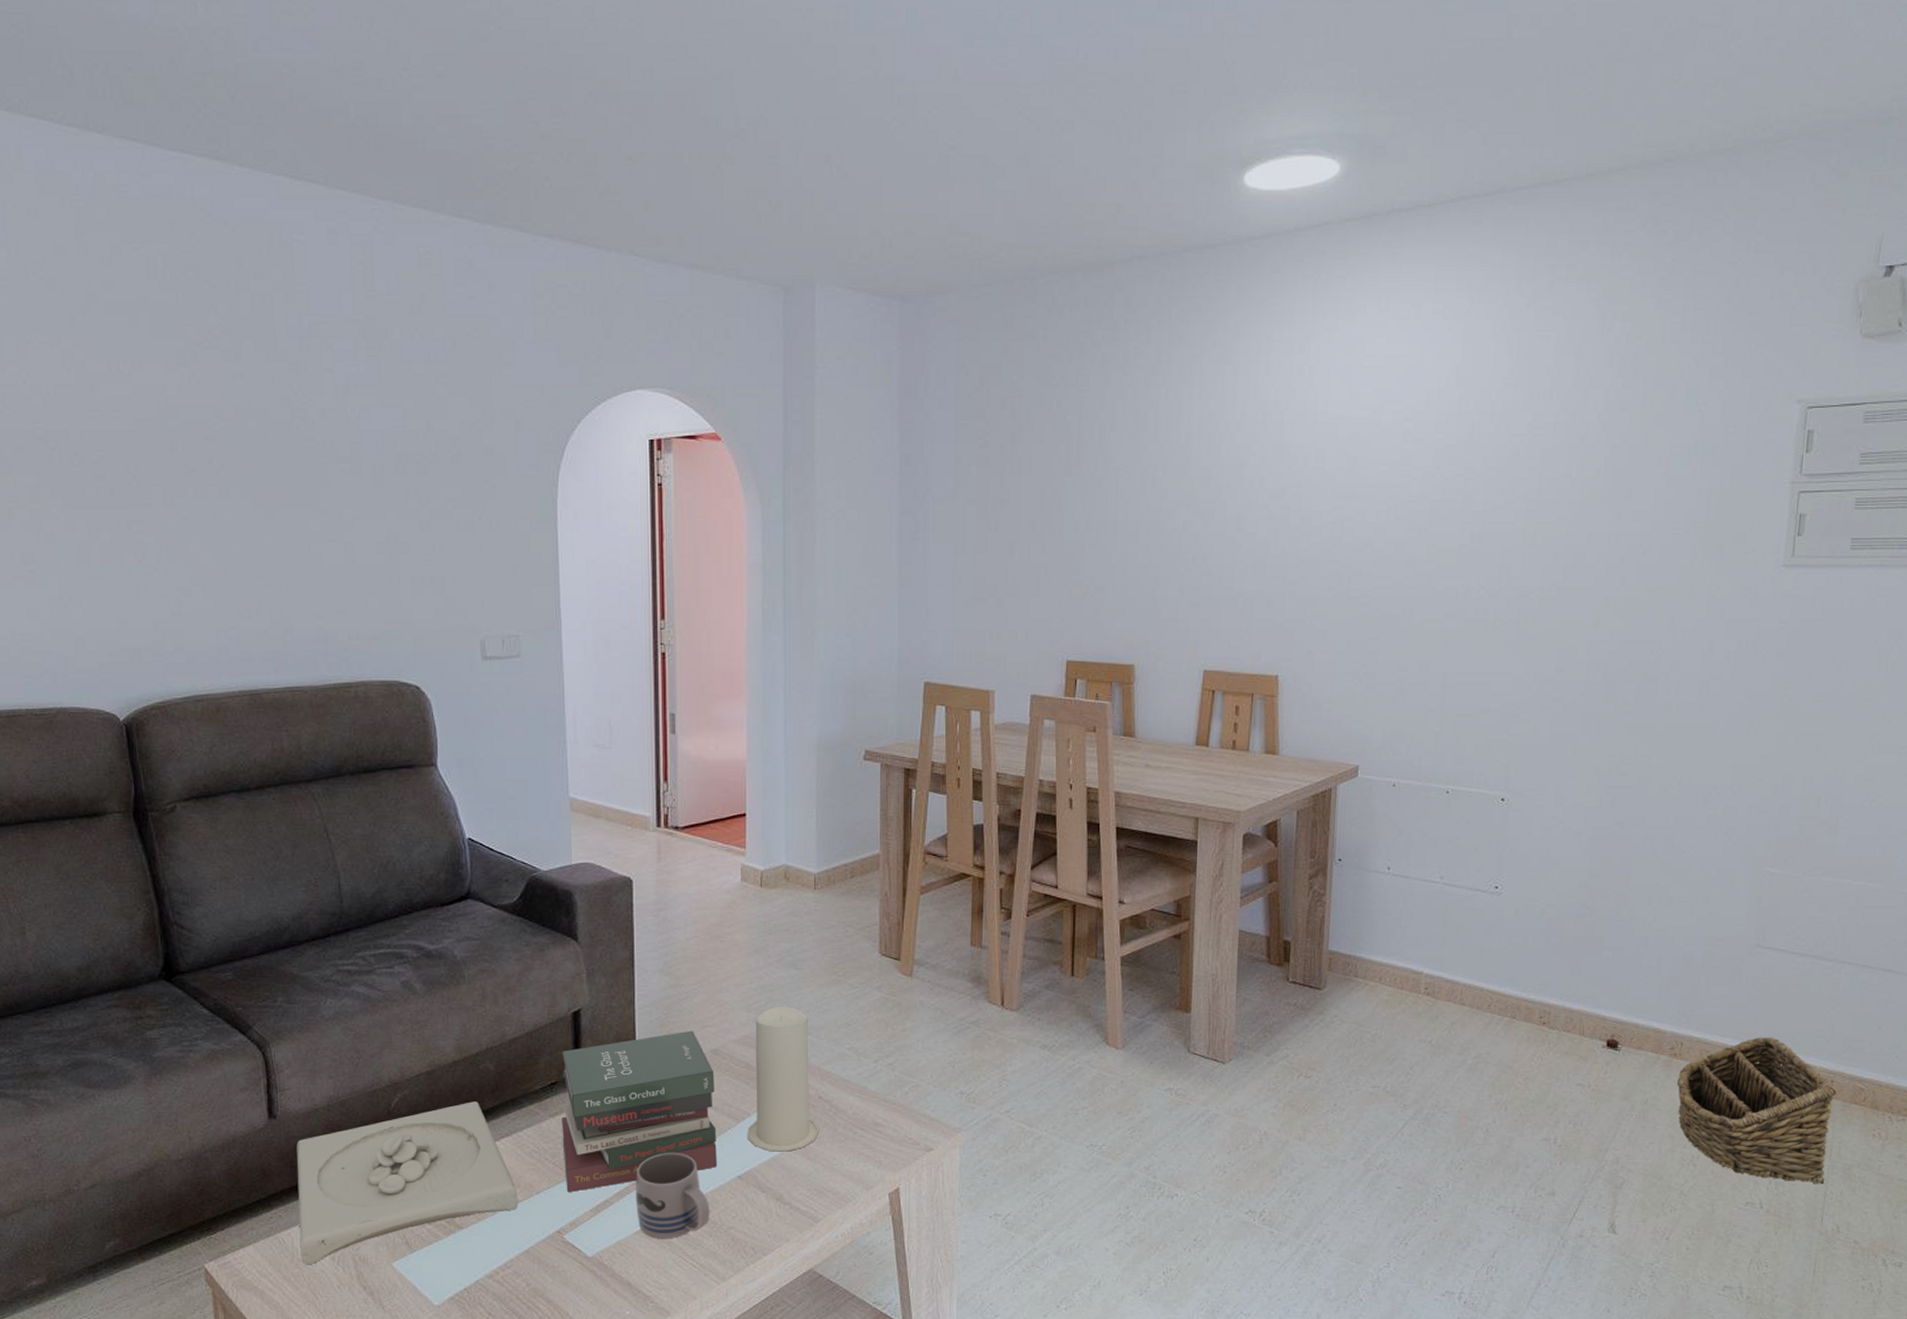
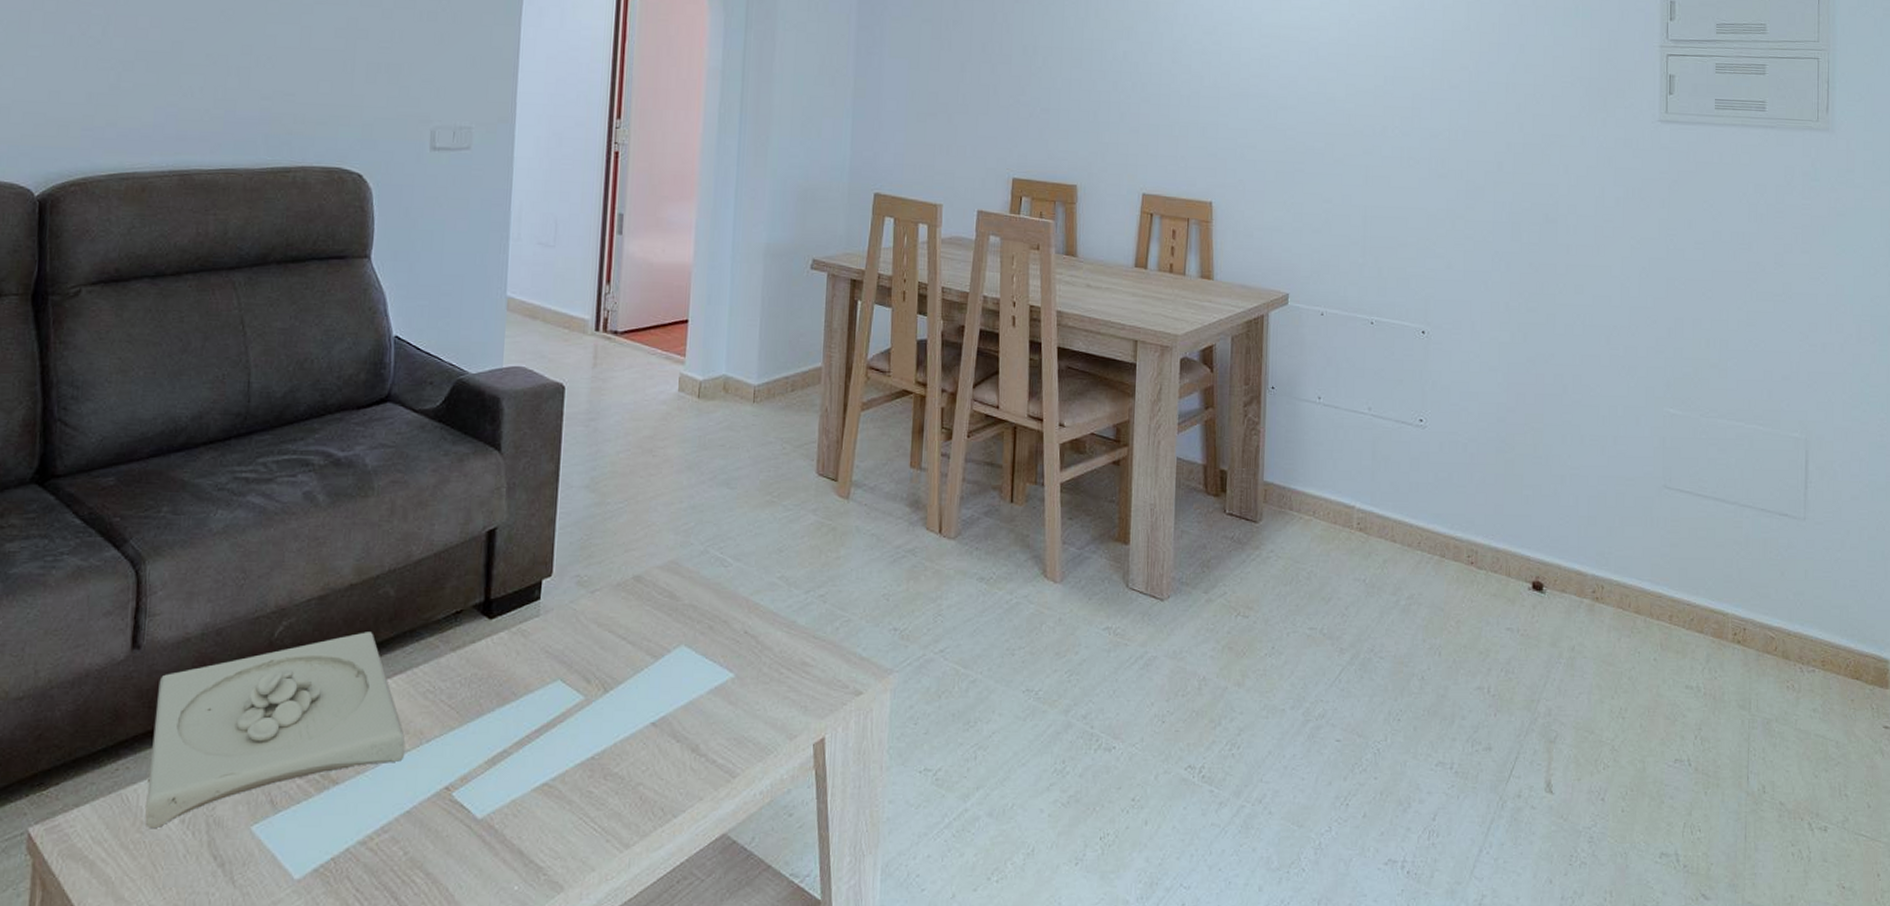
books: present [561,1030,717,1192] -> none [461,554,635,740]
mug: present [635,1153,710,1238] -> none [536,694,618,796]
candle: present [747,1006,819,1152] -> none [665,529,743,694]
basket: present [1677,1036,1837,1185] -> none [1601,580,1750,740]

